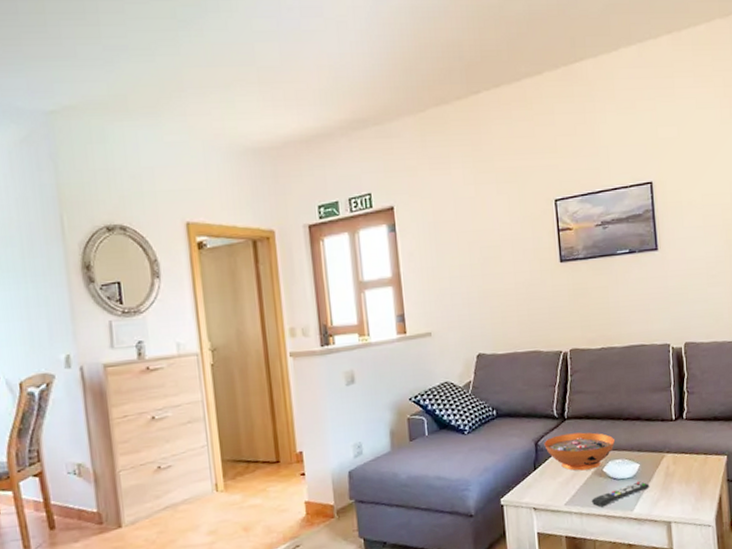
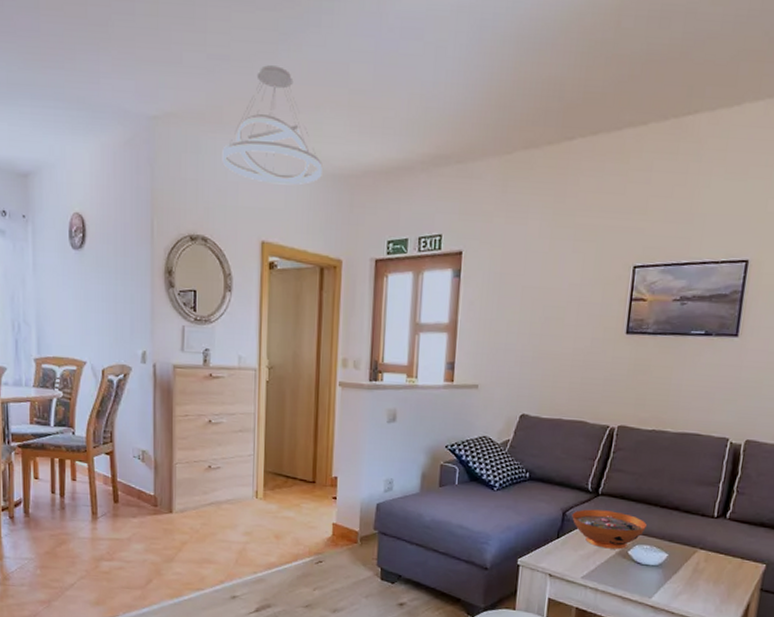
pendant light: none [131,51,241,165] -> present [222,65,323,185]
remote control: present [591,481,650,508] -> none [609,571,675,588]

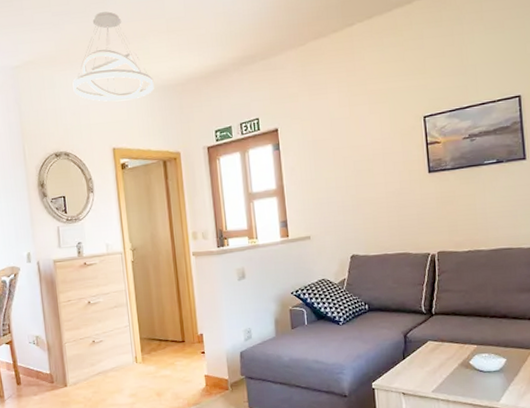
decorative bowl: present [572,509,648,550] -> none [412,327,482,362]

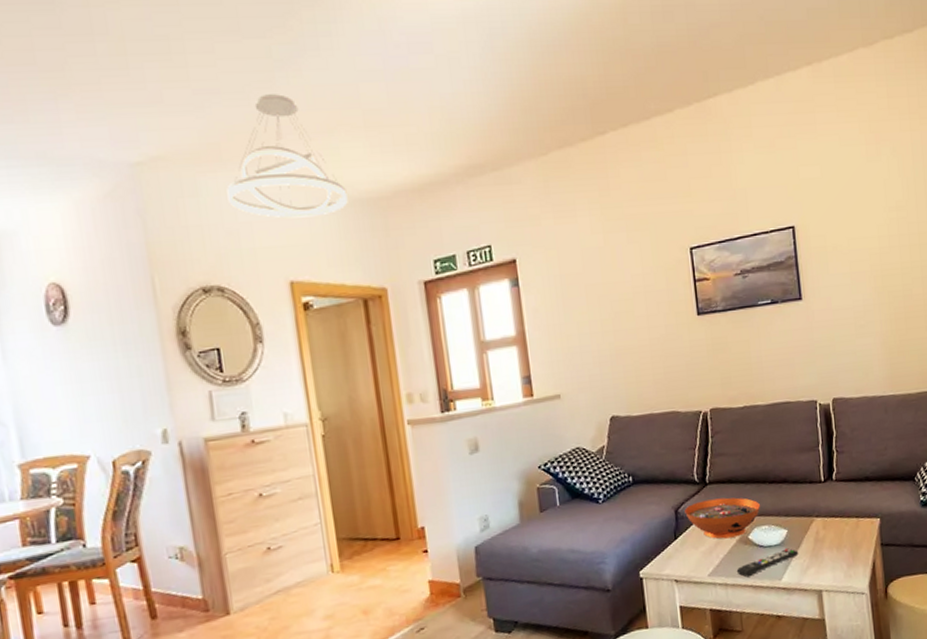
decorative bowl: none [412,327,482,362] -> present [684,497,761,539]
remote control: none [457,375,517,397] -> present [736,548,799,578]

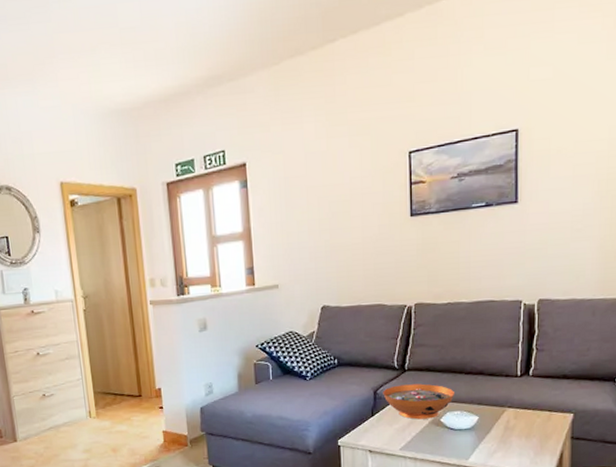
pendant light: present [227,94,348,218] -> none [12,18,106,128]
remote control: present [736,548,799,578] -> none [426,433,488,455]

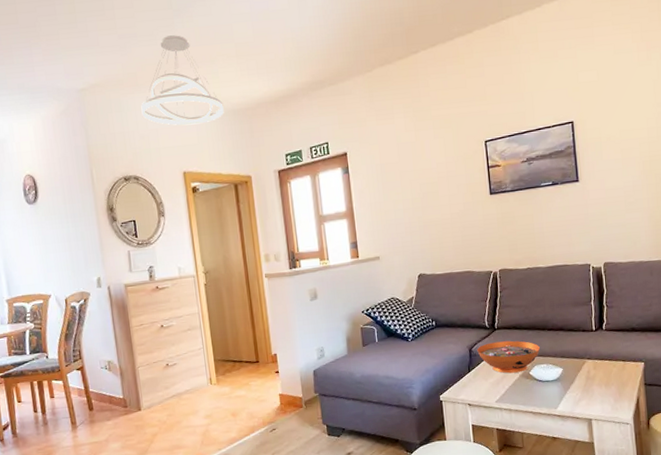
pendant light: none [12,18,106,128] -> present [141,35,224,126]

